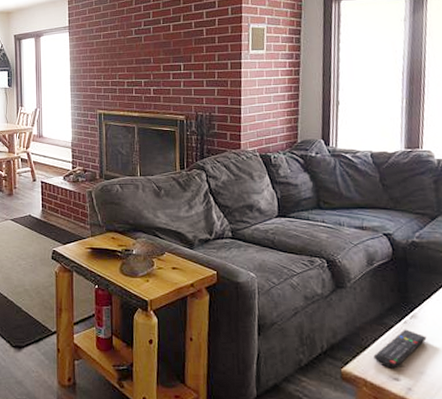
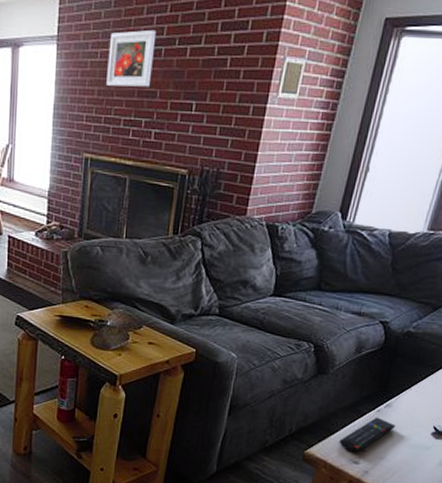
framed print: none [109,15,145,58] -> present [106,29,157,87]

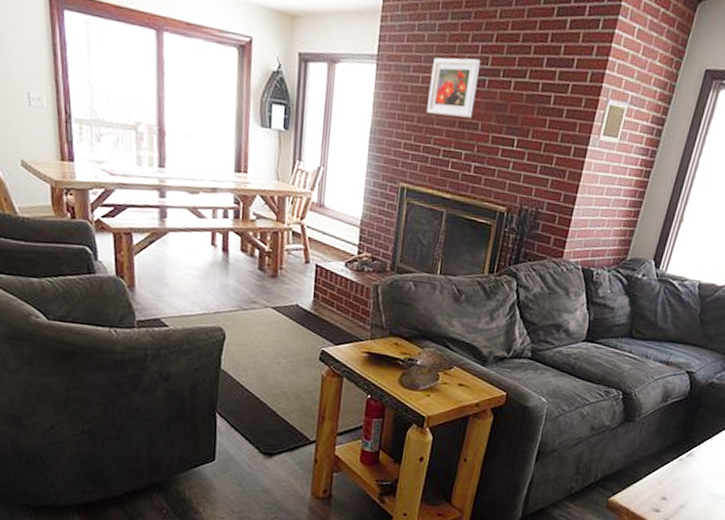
remote control: present [339,417,396,453] -> none [642,466,696,501]

